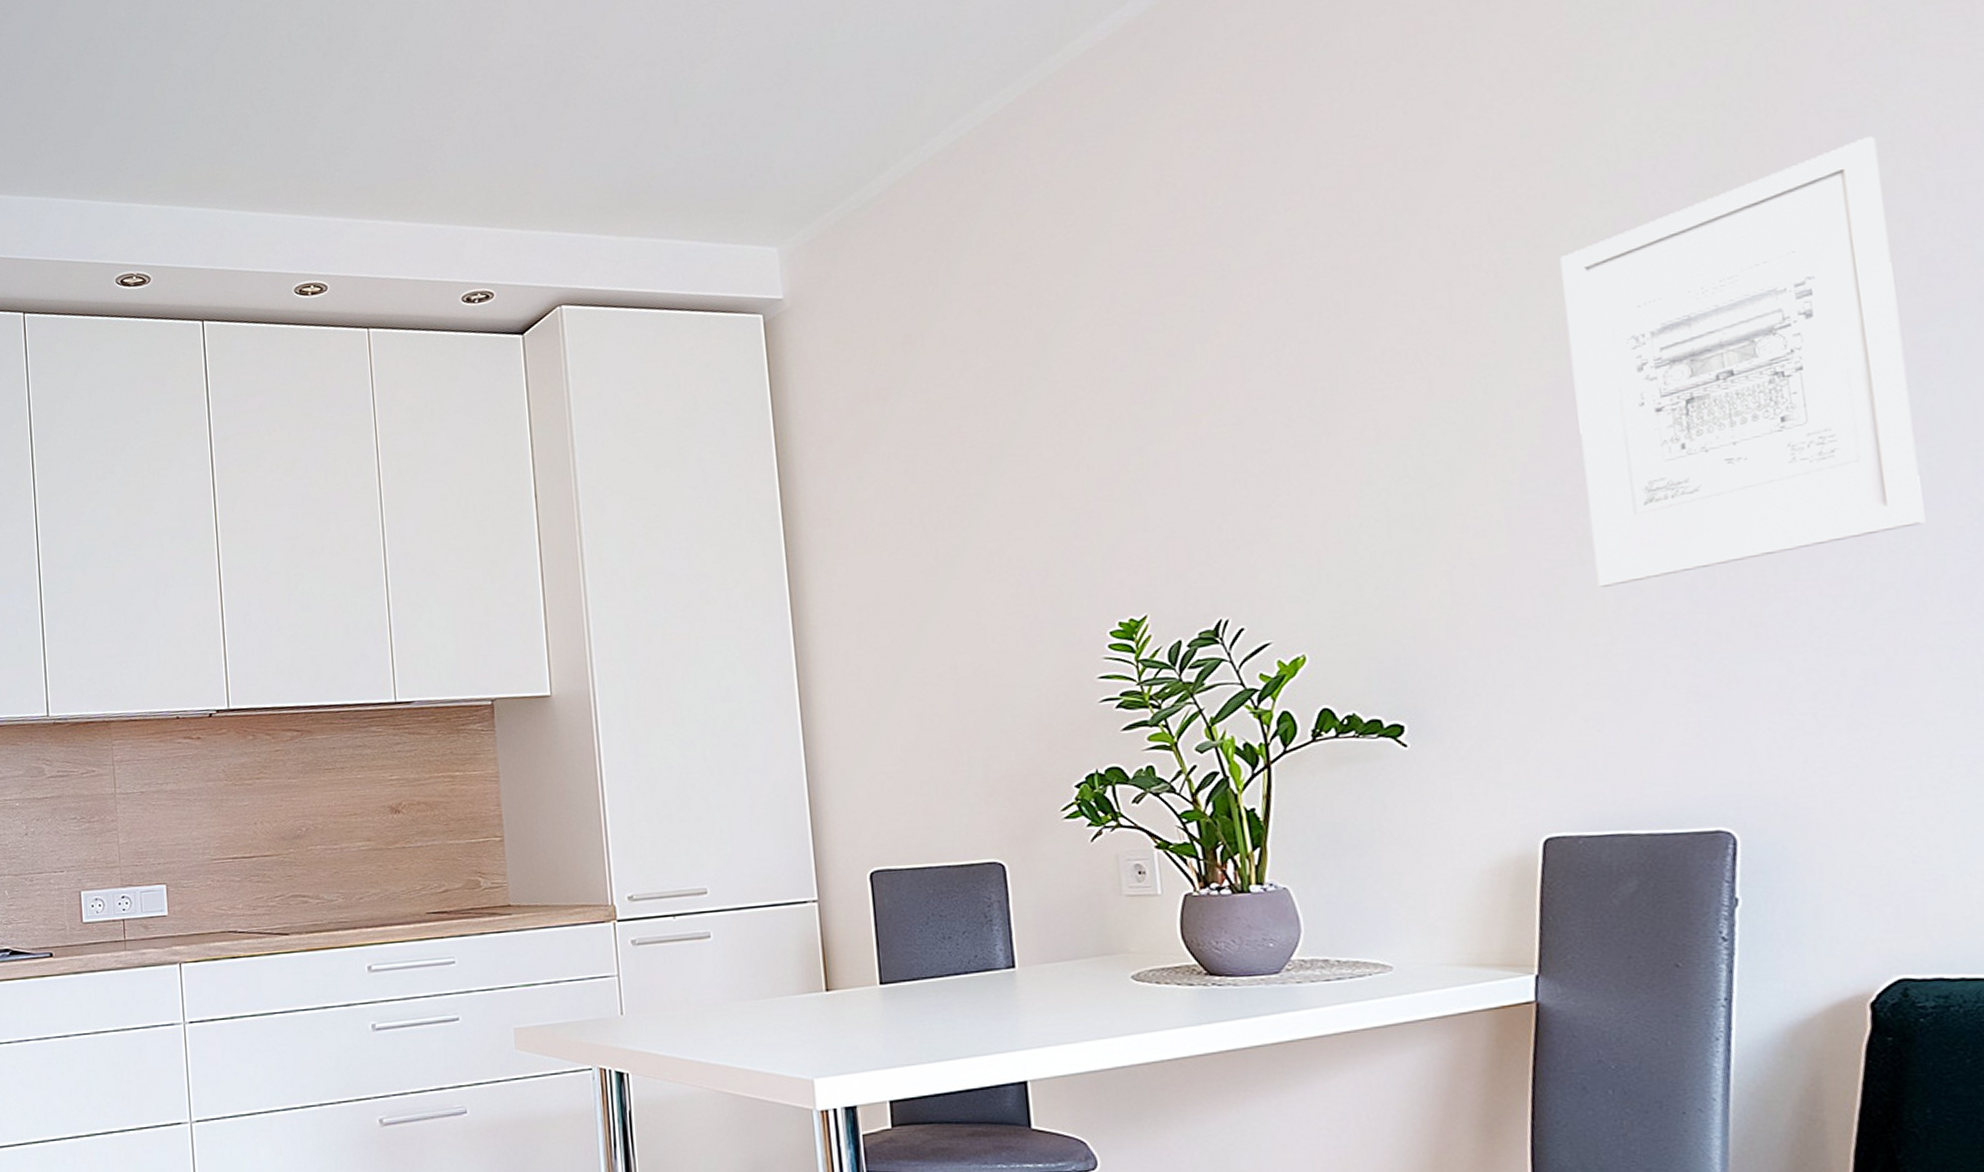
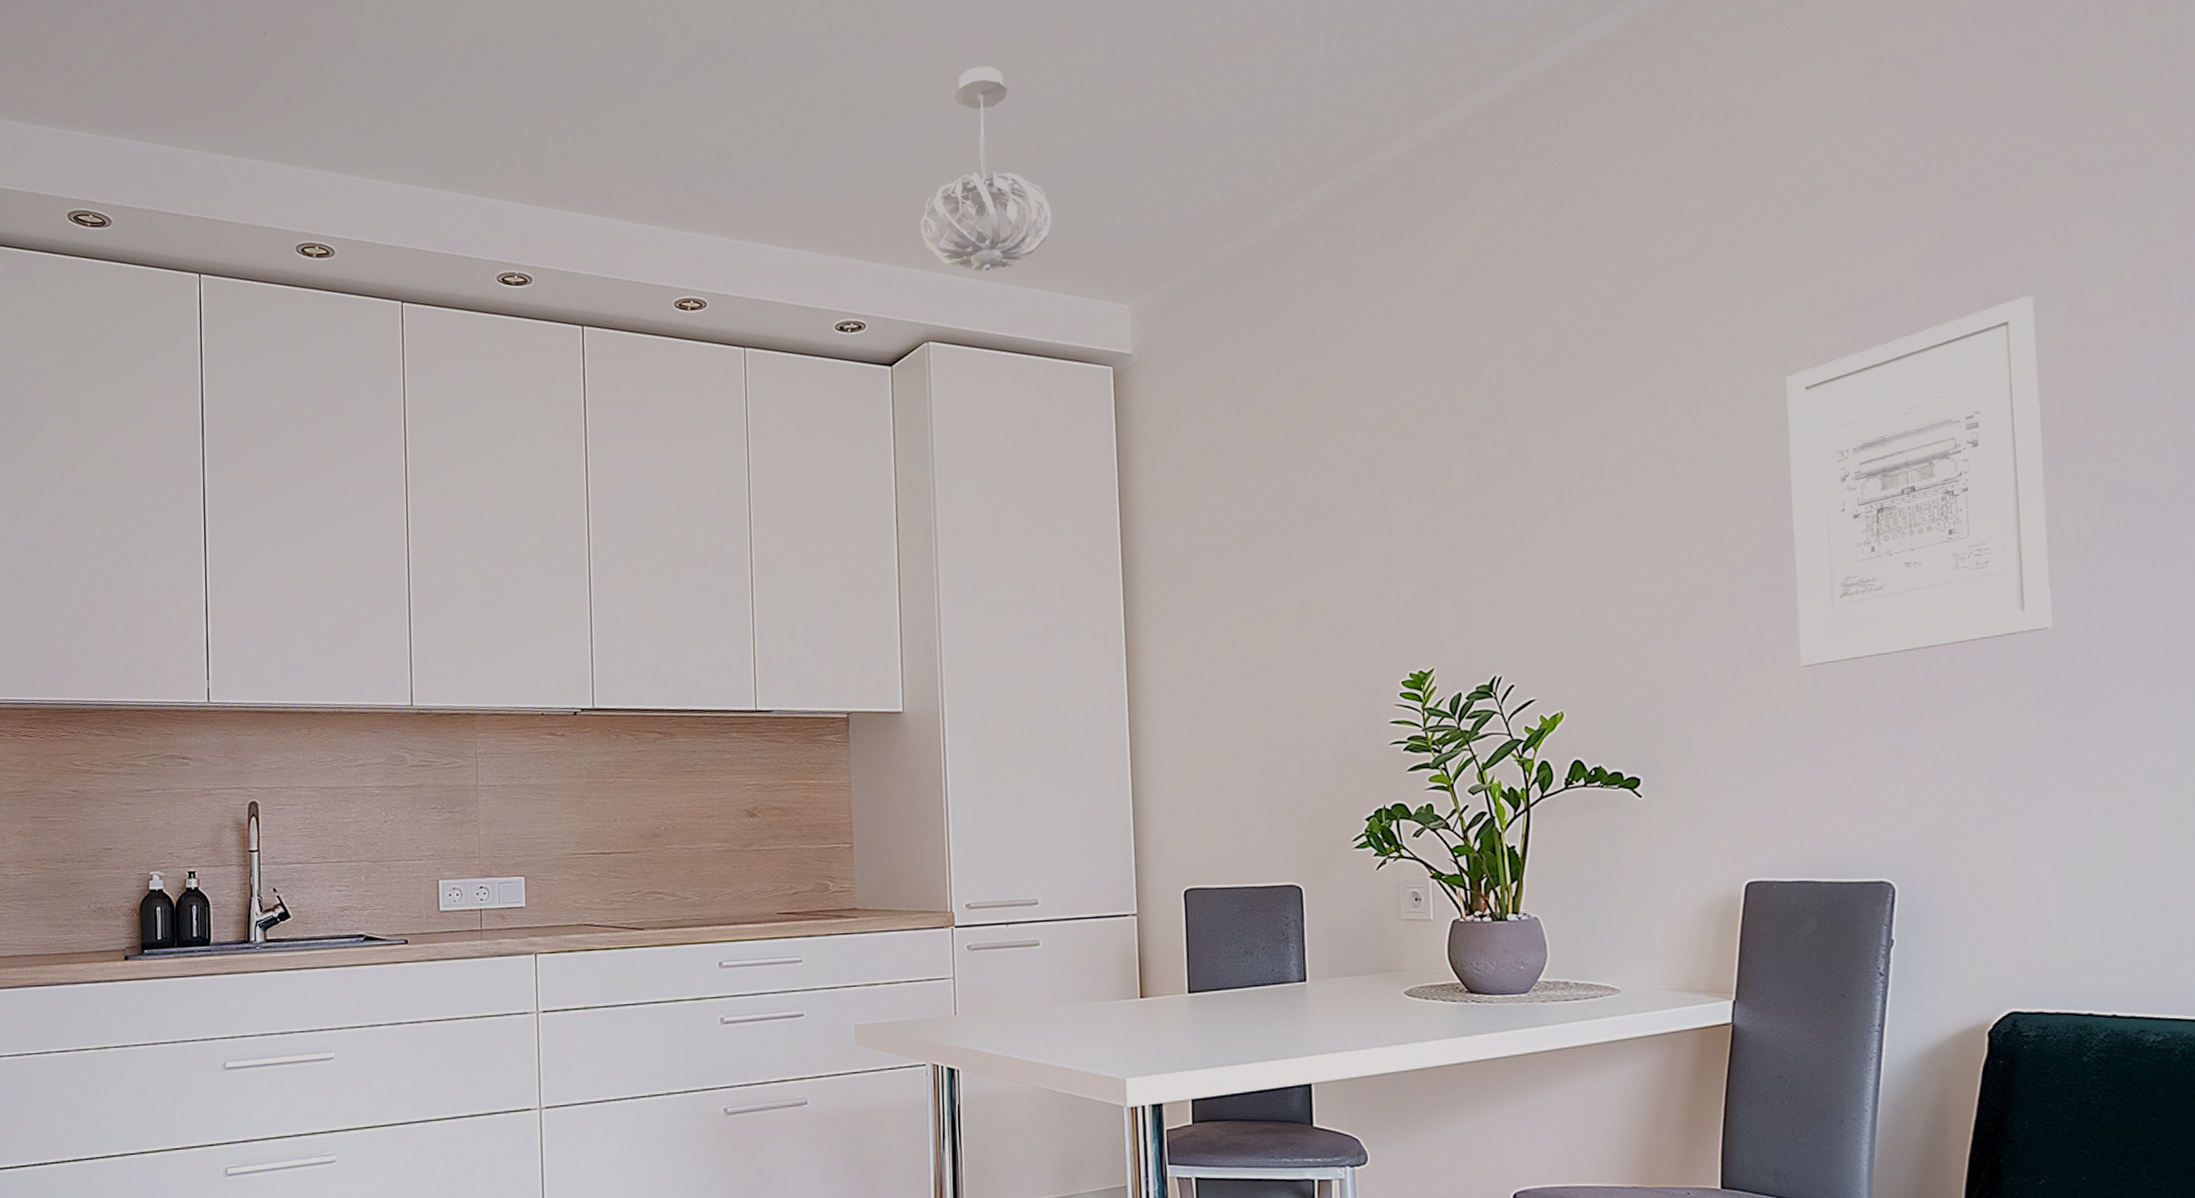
pendant light: none [546,12,689,228] -> present [919,66,1052,272]

